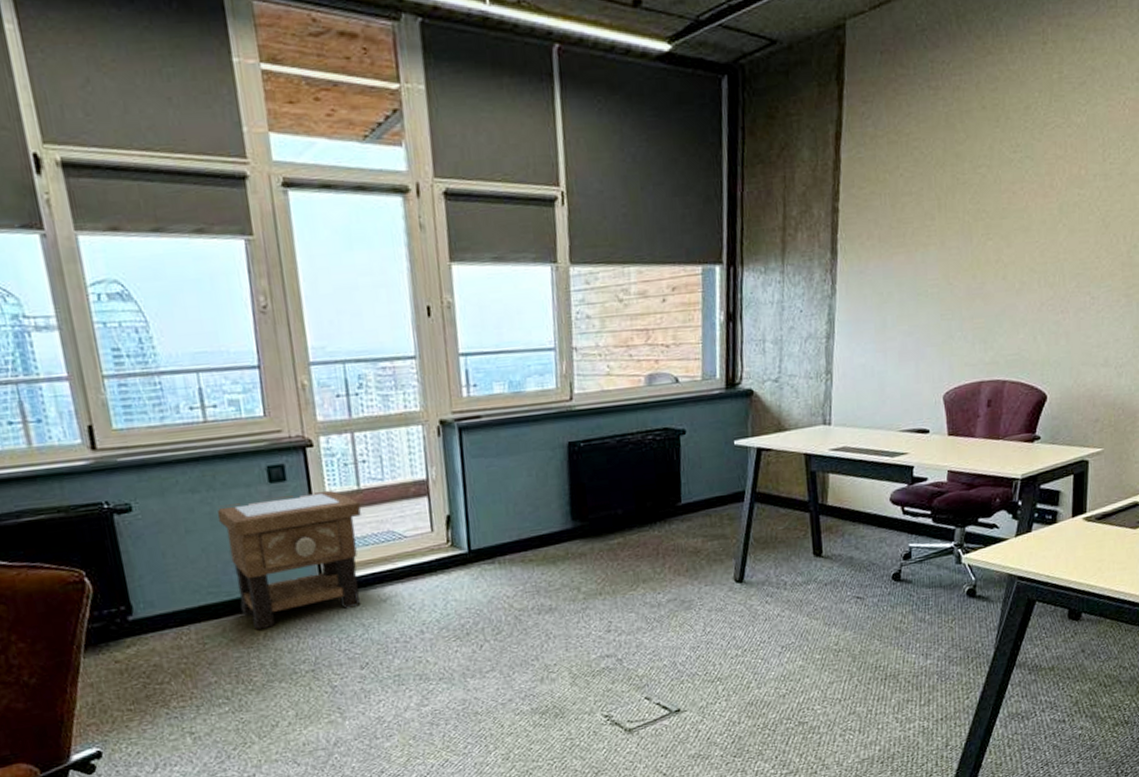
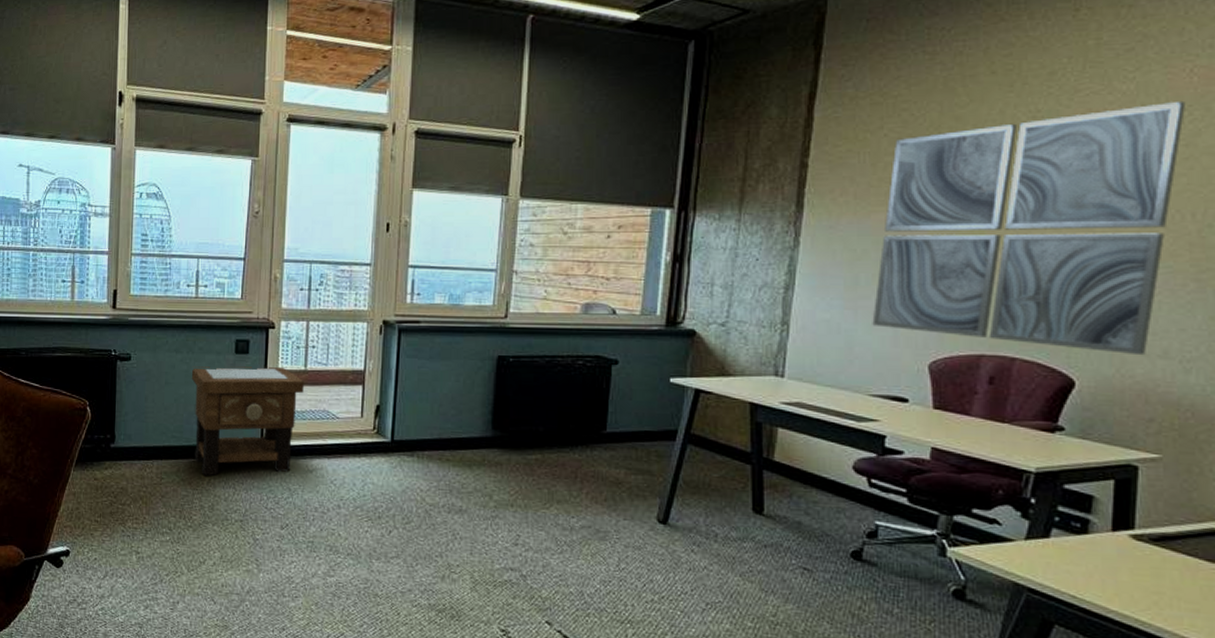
wall art: none [898,132,1121,367] -> present [872,100,1187,356]

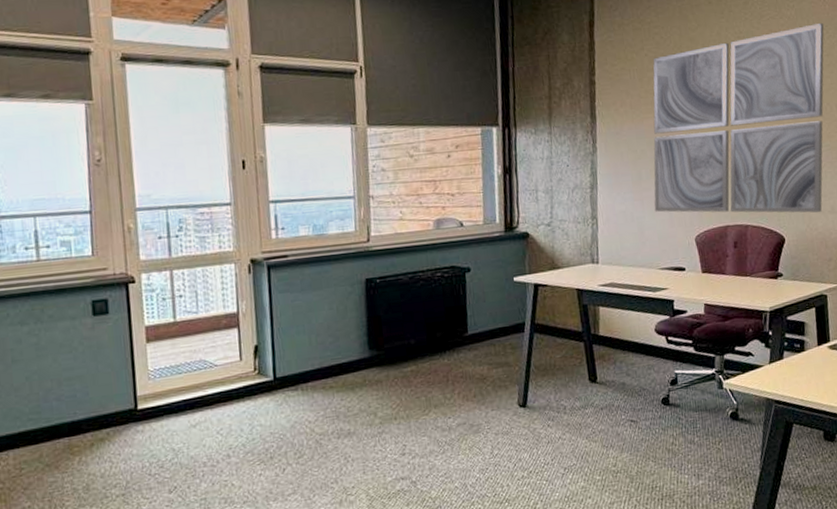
side table: present [191,366,304,476] -> none [43,322,176,456]

